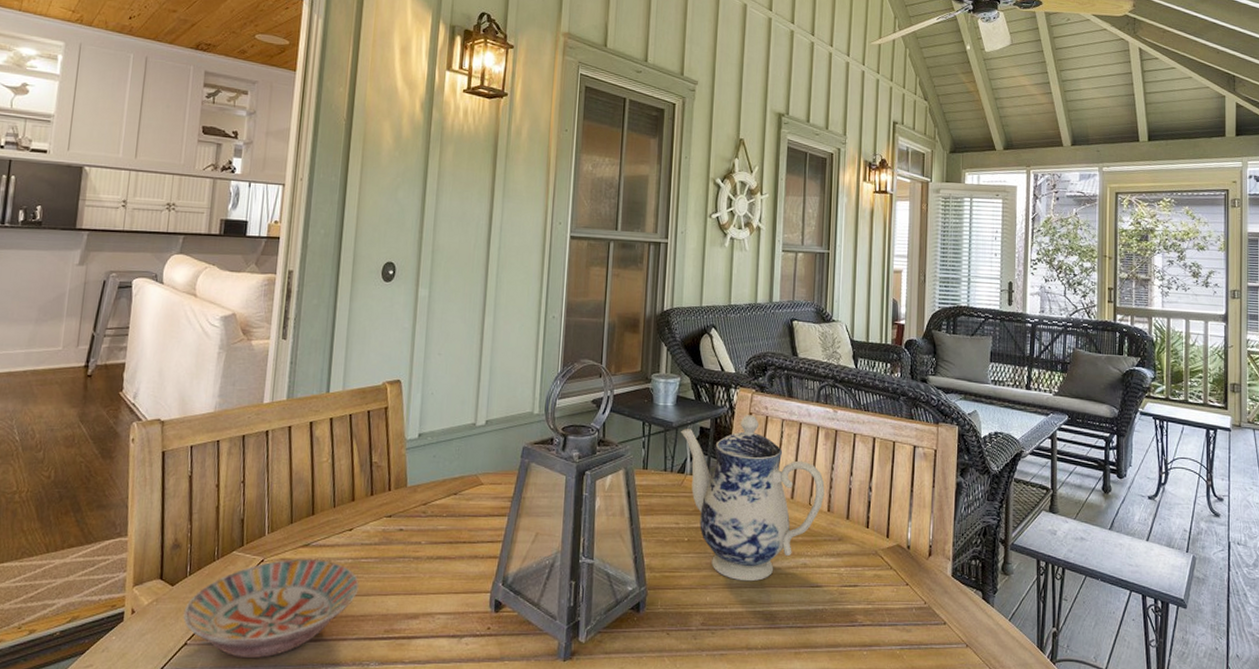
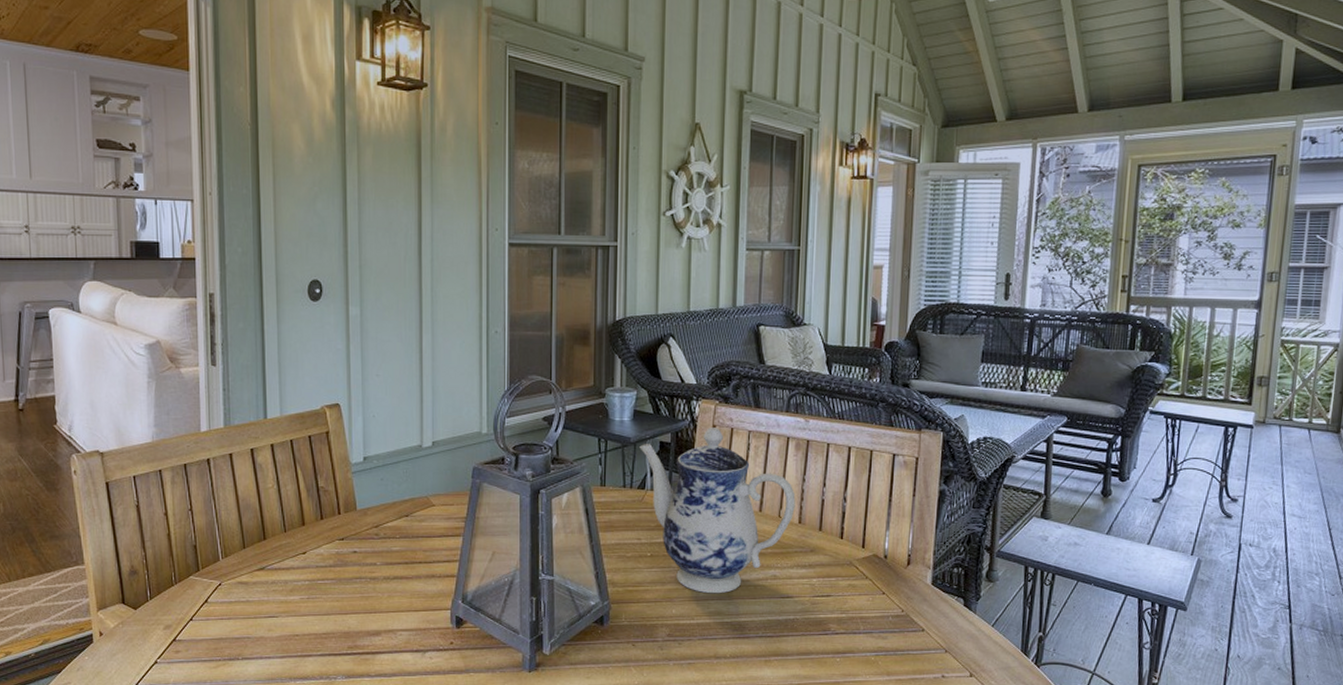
bowl: present [183,559,359,659] -> none [149,582,318,675]

